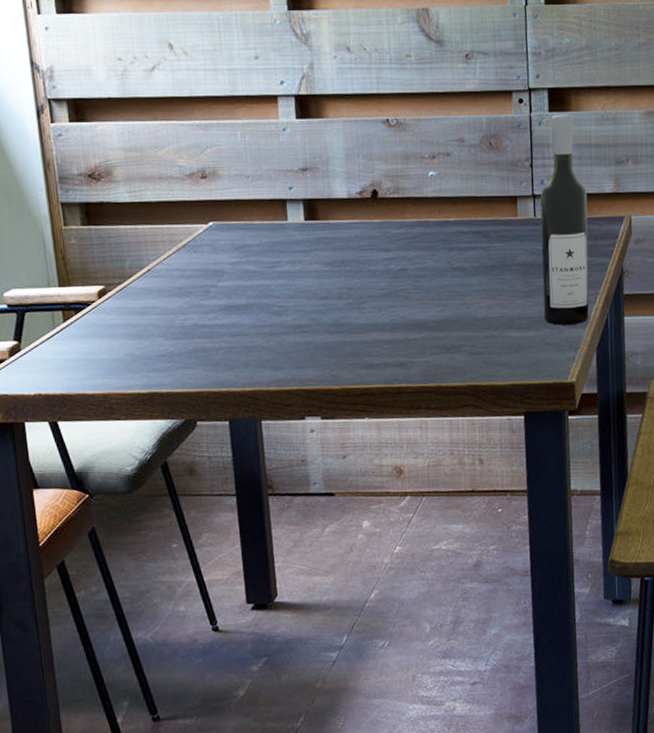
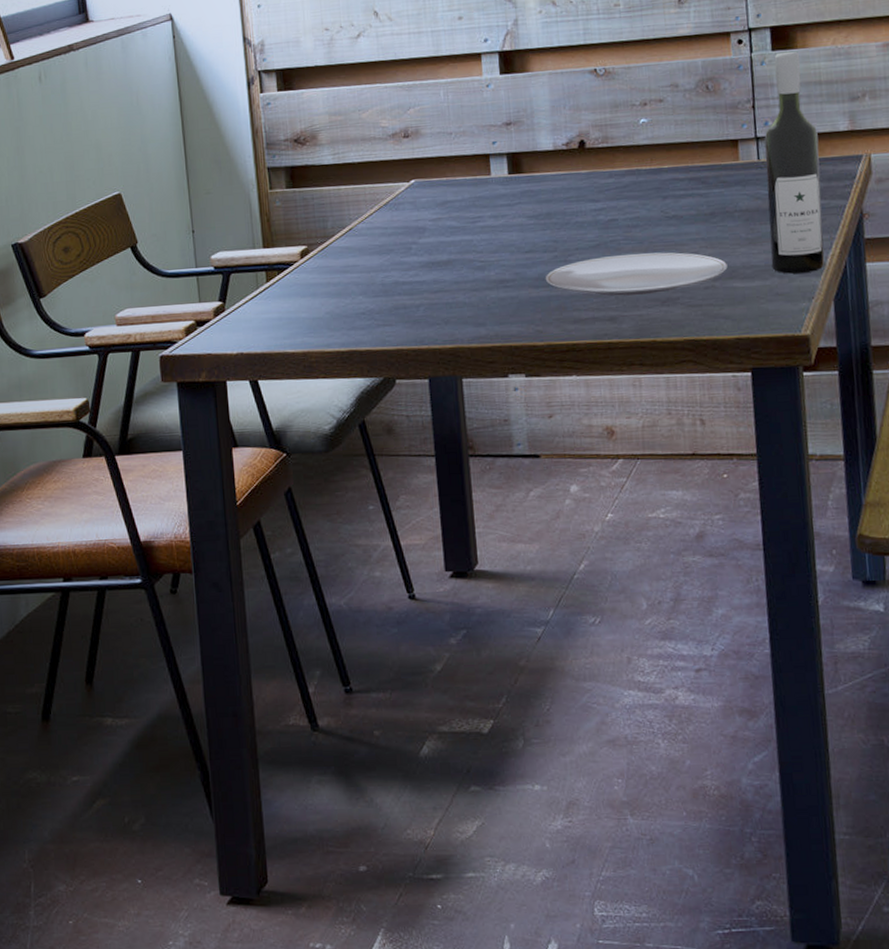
plate: none [339,302,505,343] -> present [545,252,728,296]

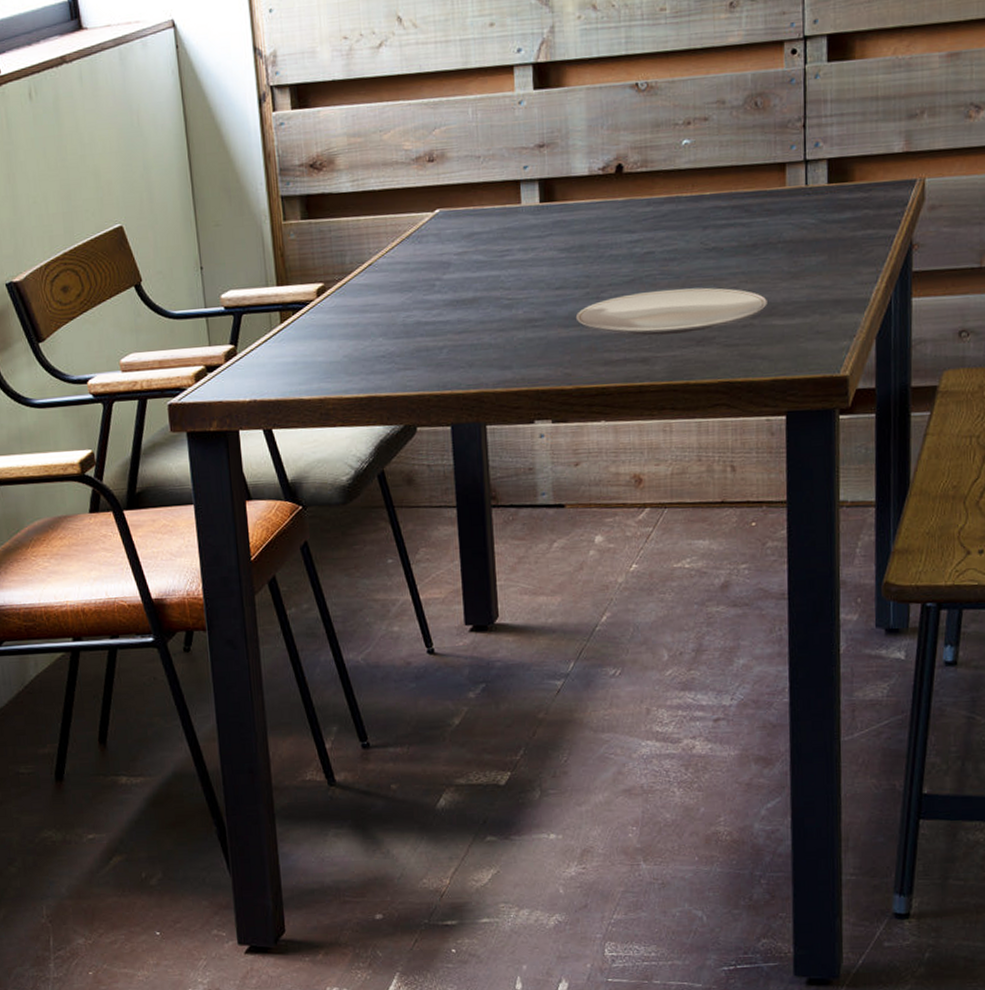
bottle: present [764,51,825,274] -> none [813,62,871,311]

